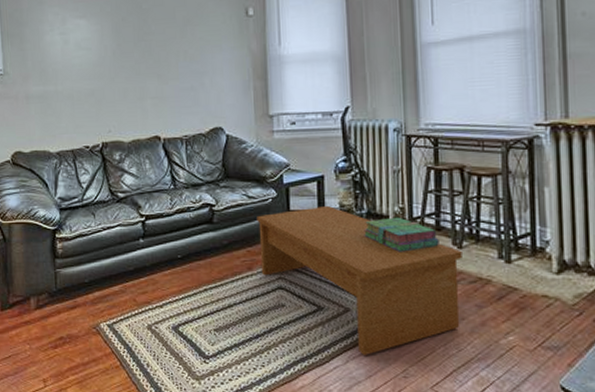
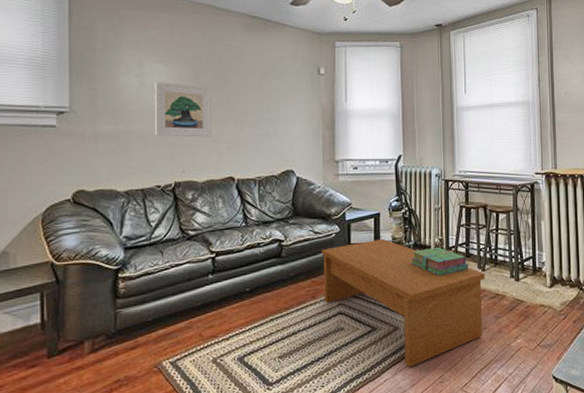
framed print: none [77,37,135,96] -> present [154,81,211,137]

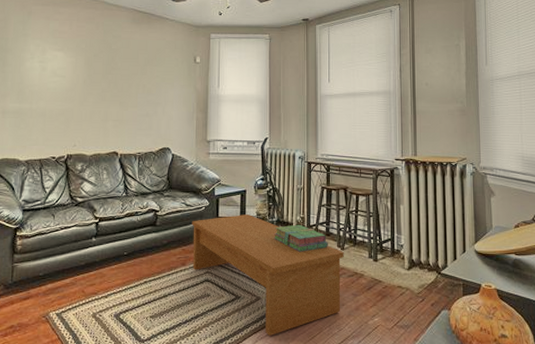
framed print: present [154,81,211,137] -> none [52,66,101,116]

